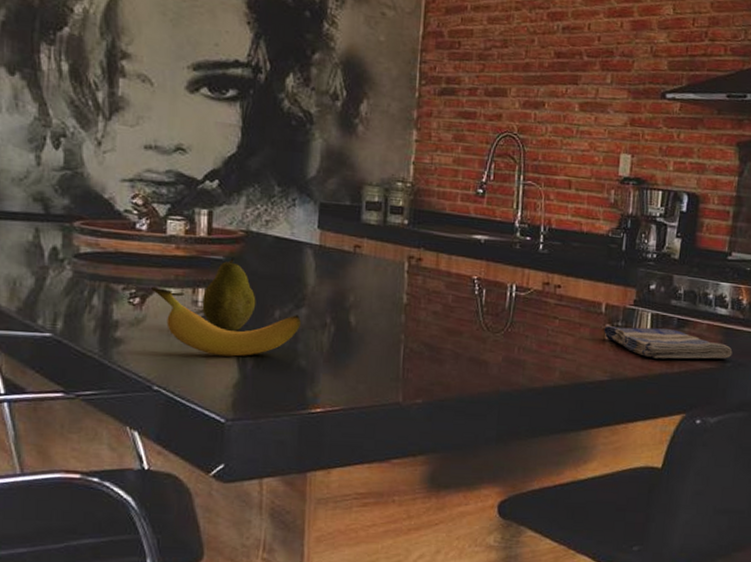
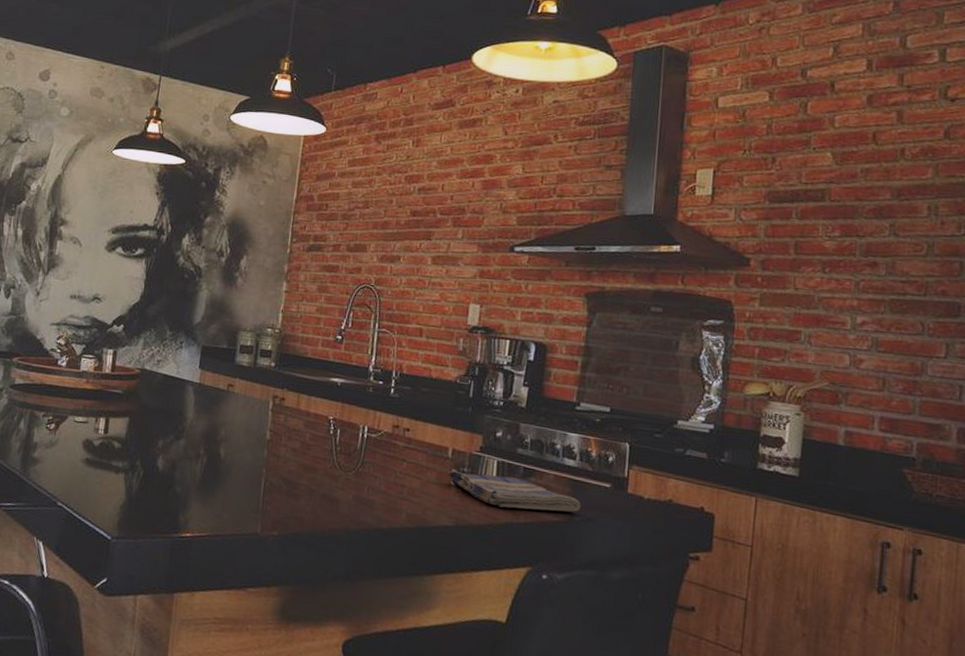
banana: present [151,286,301,357] -> none [64,414,179,480]
fruit: present [202,258,256,332] -> none [101,392,145,458]

